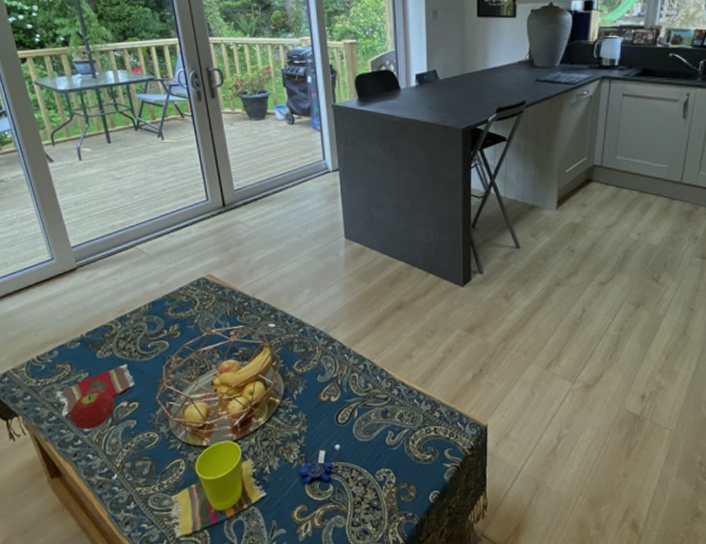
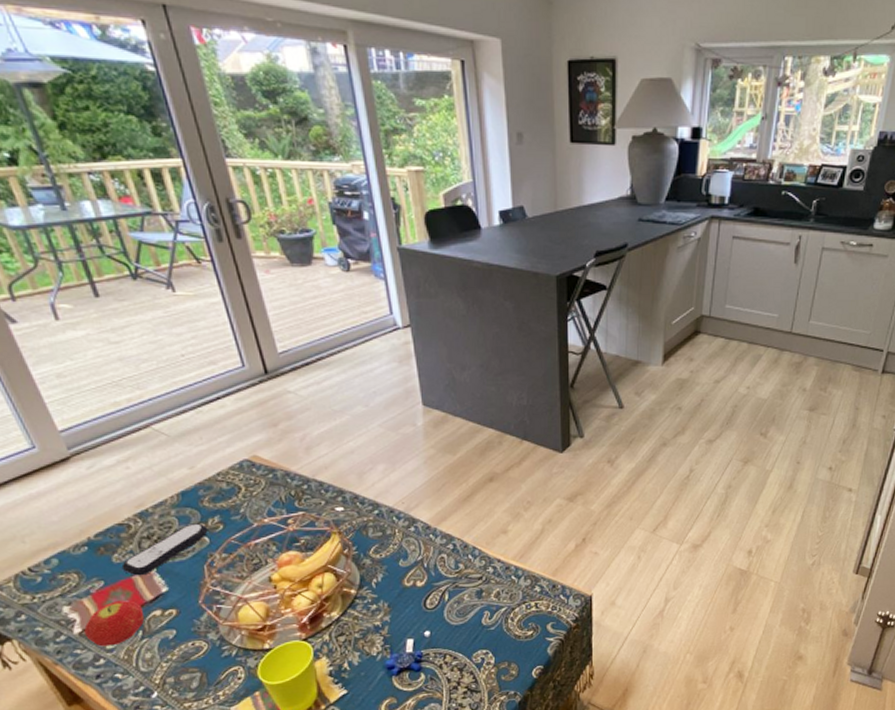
remote control: none [102,329,169,371] -> present [121,523,208,576]

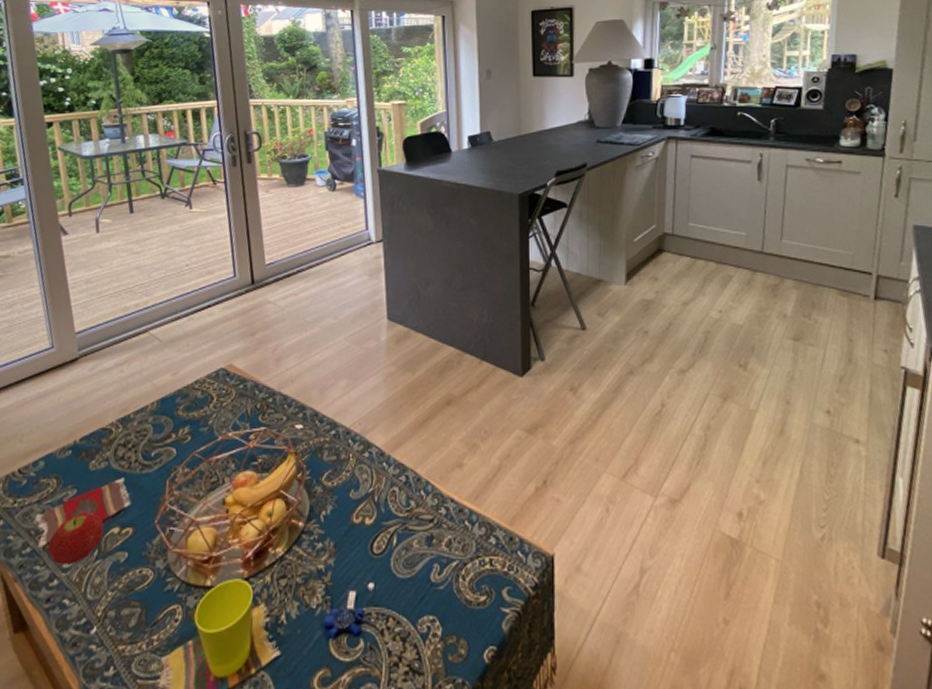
remote control: present [121,523,208,576] -> none [95,433,178,487]

